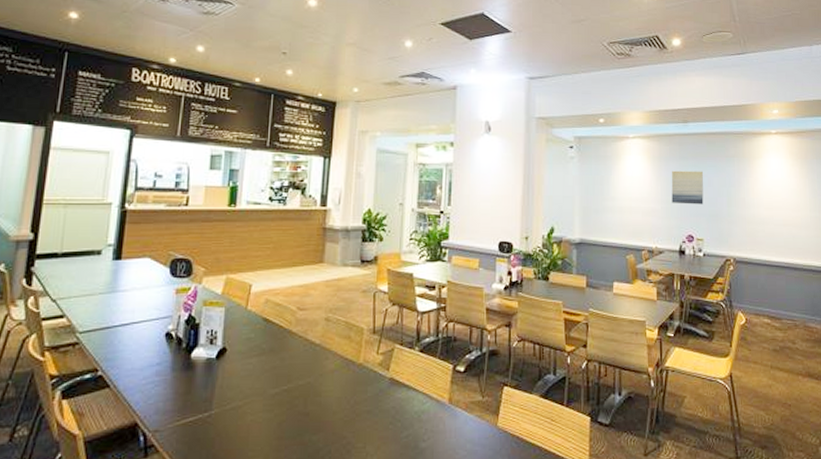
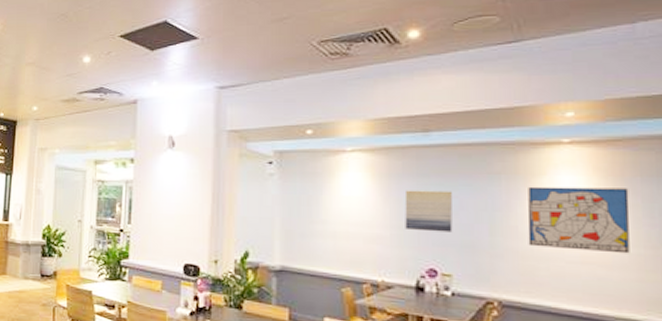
wall art: none [751,167,811,217] -> present [527,186,630,254]

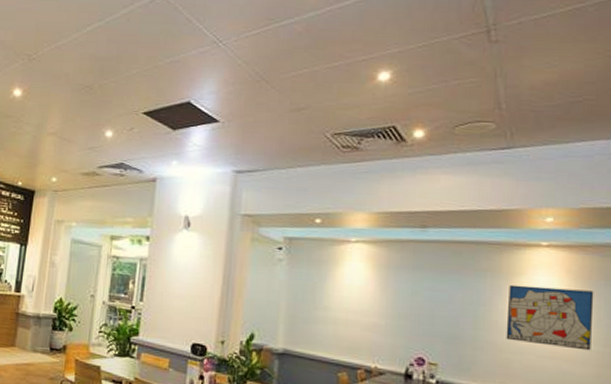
wall art: present [404,190,453,233] -> none [399,282,442,324]

